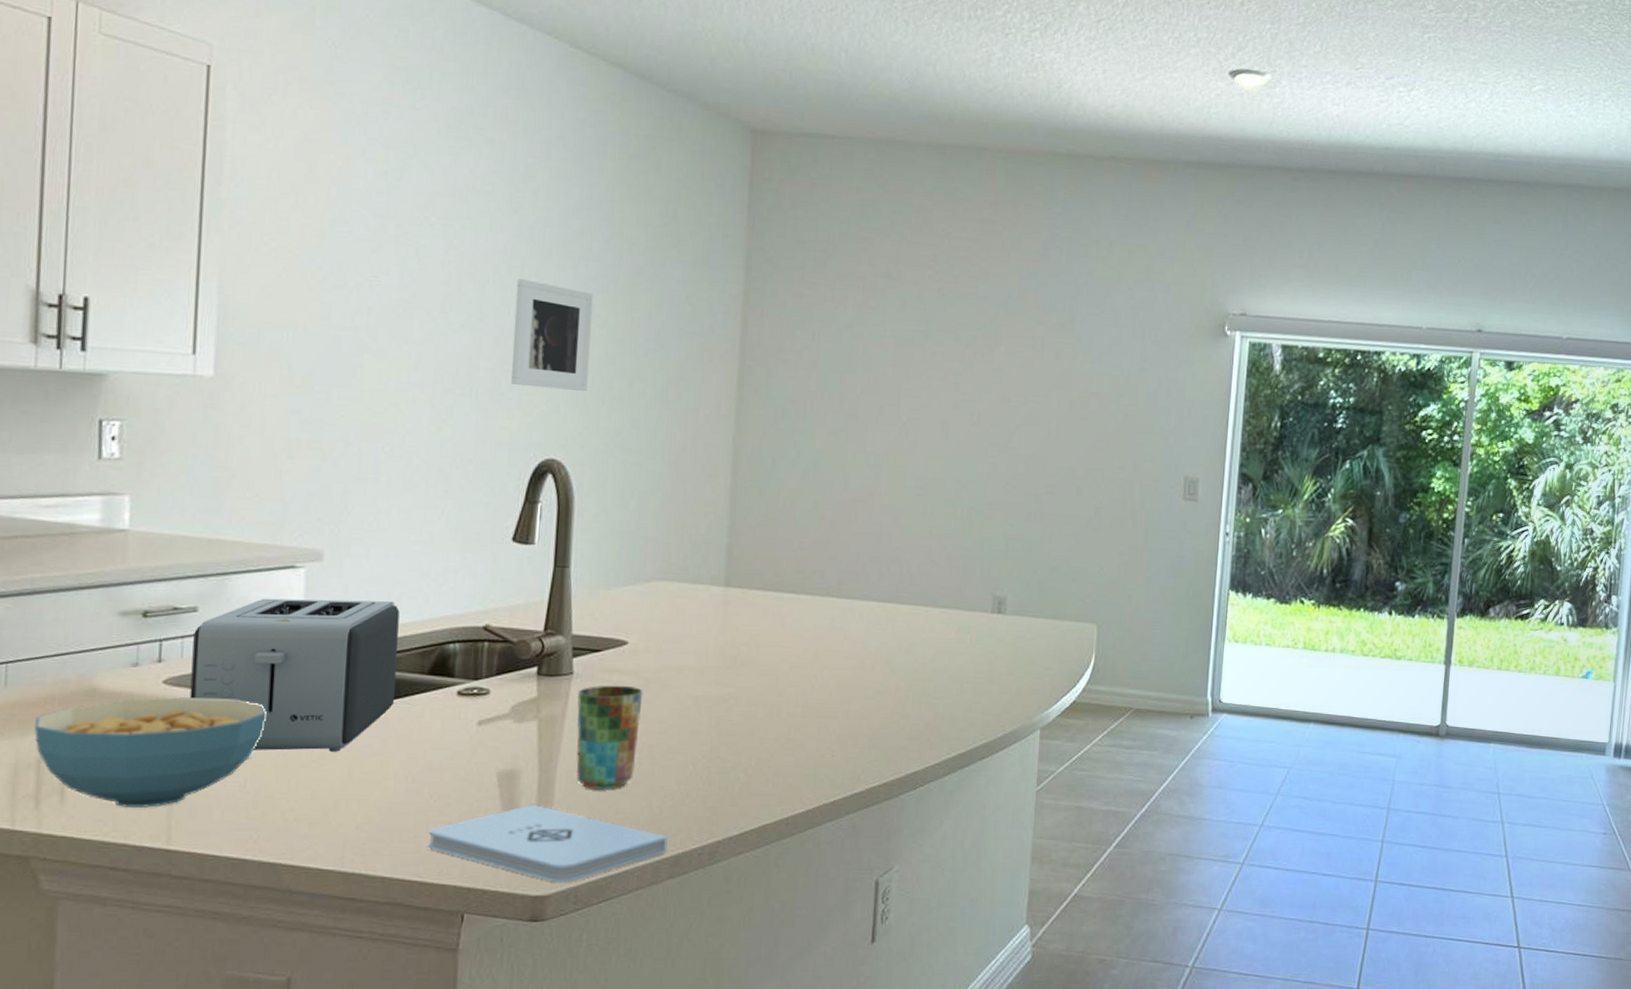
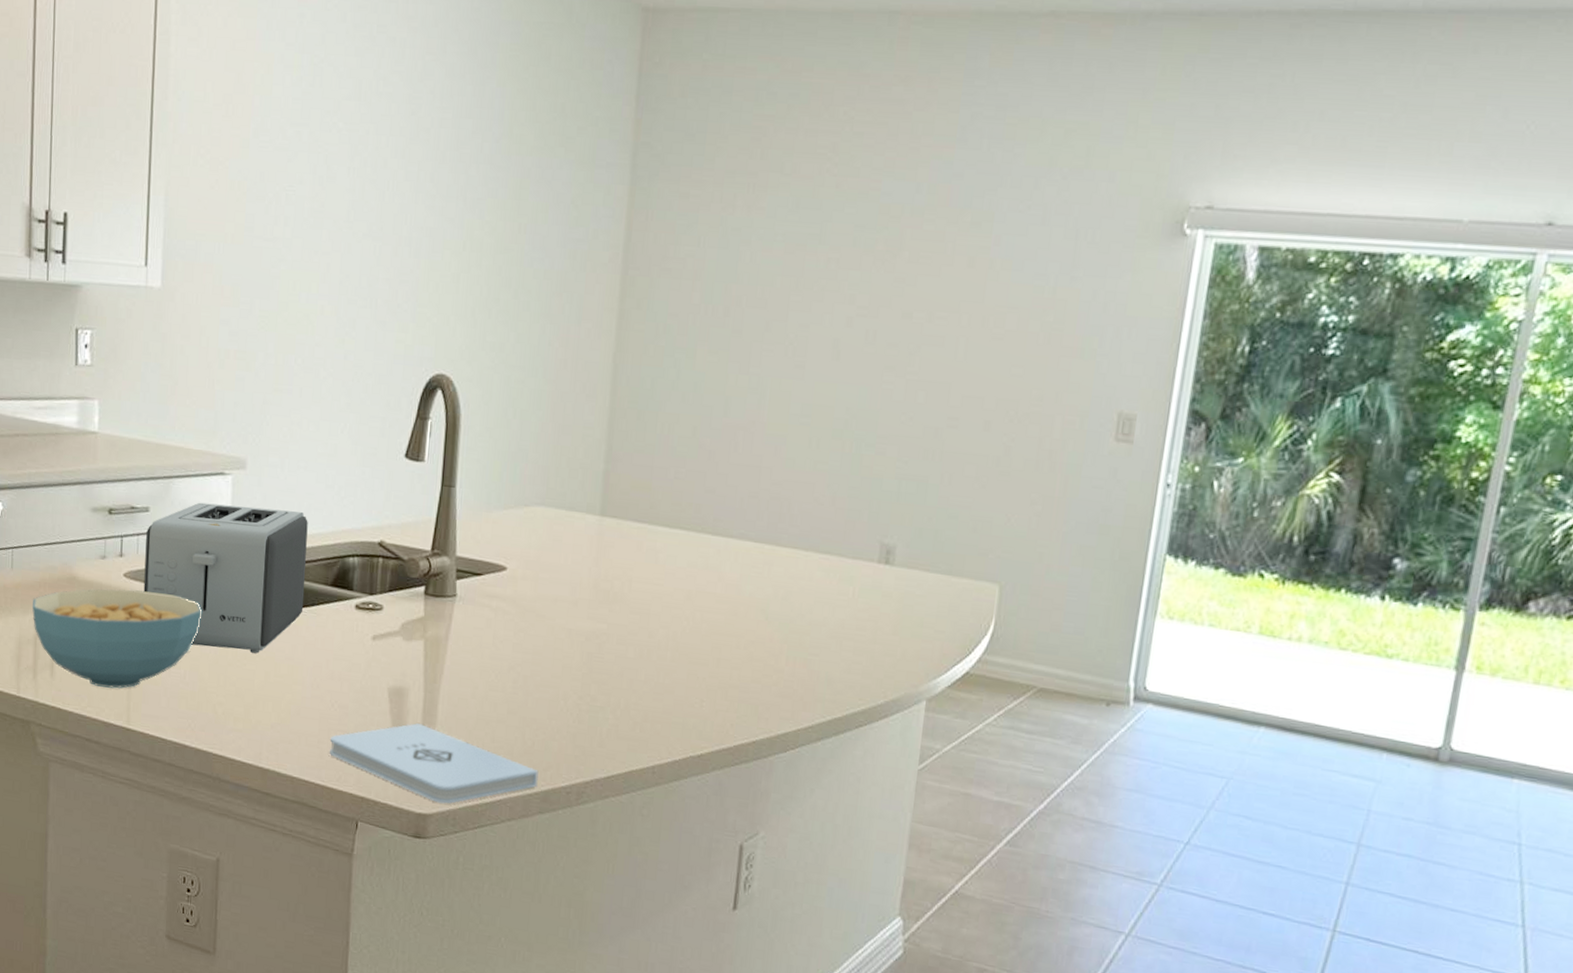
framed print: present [511,279,593,392] -> none [407,185,483,304]
cup: present [576,685,643,791] -> none [457,610,520,717]

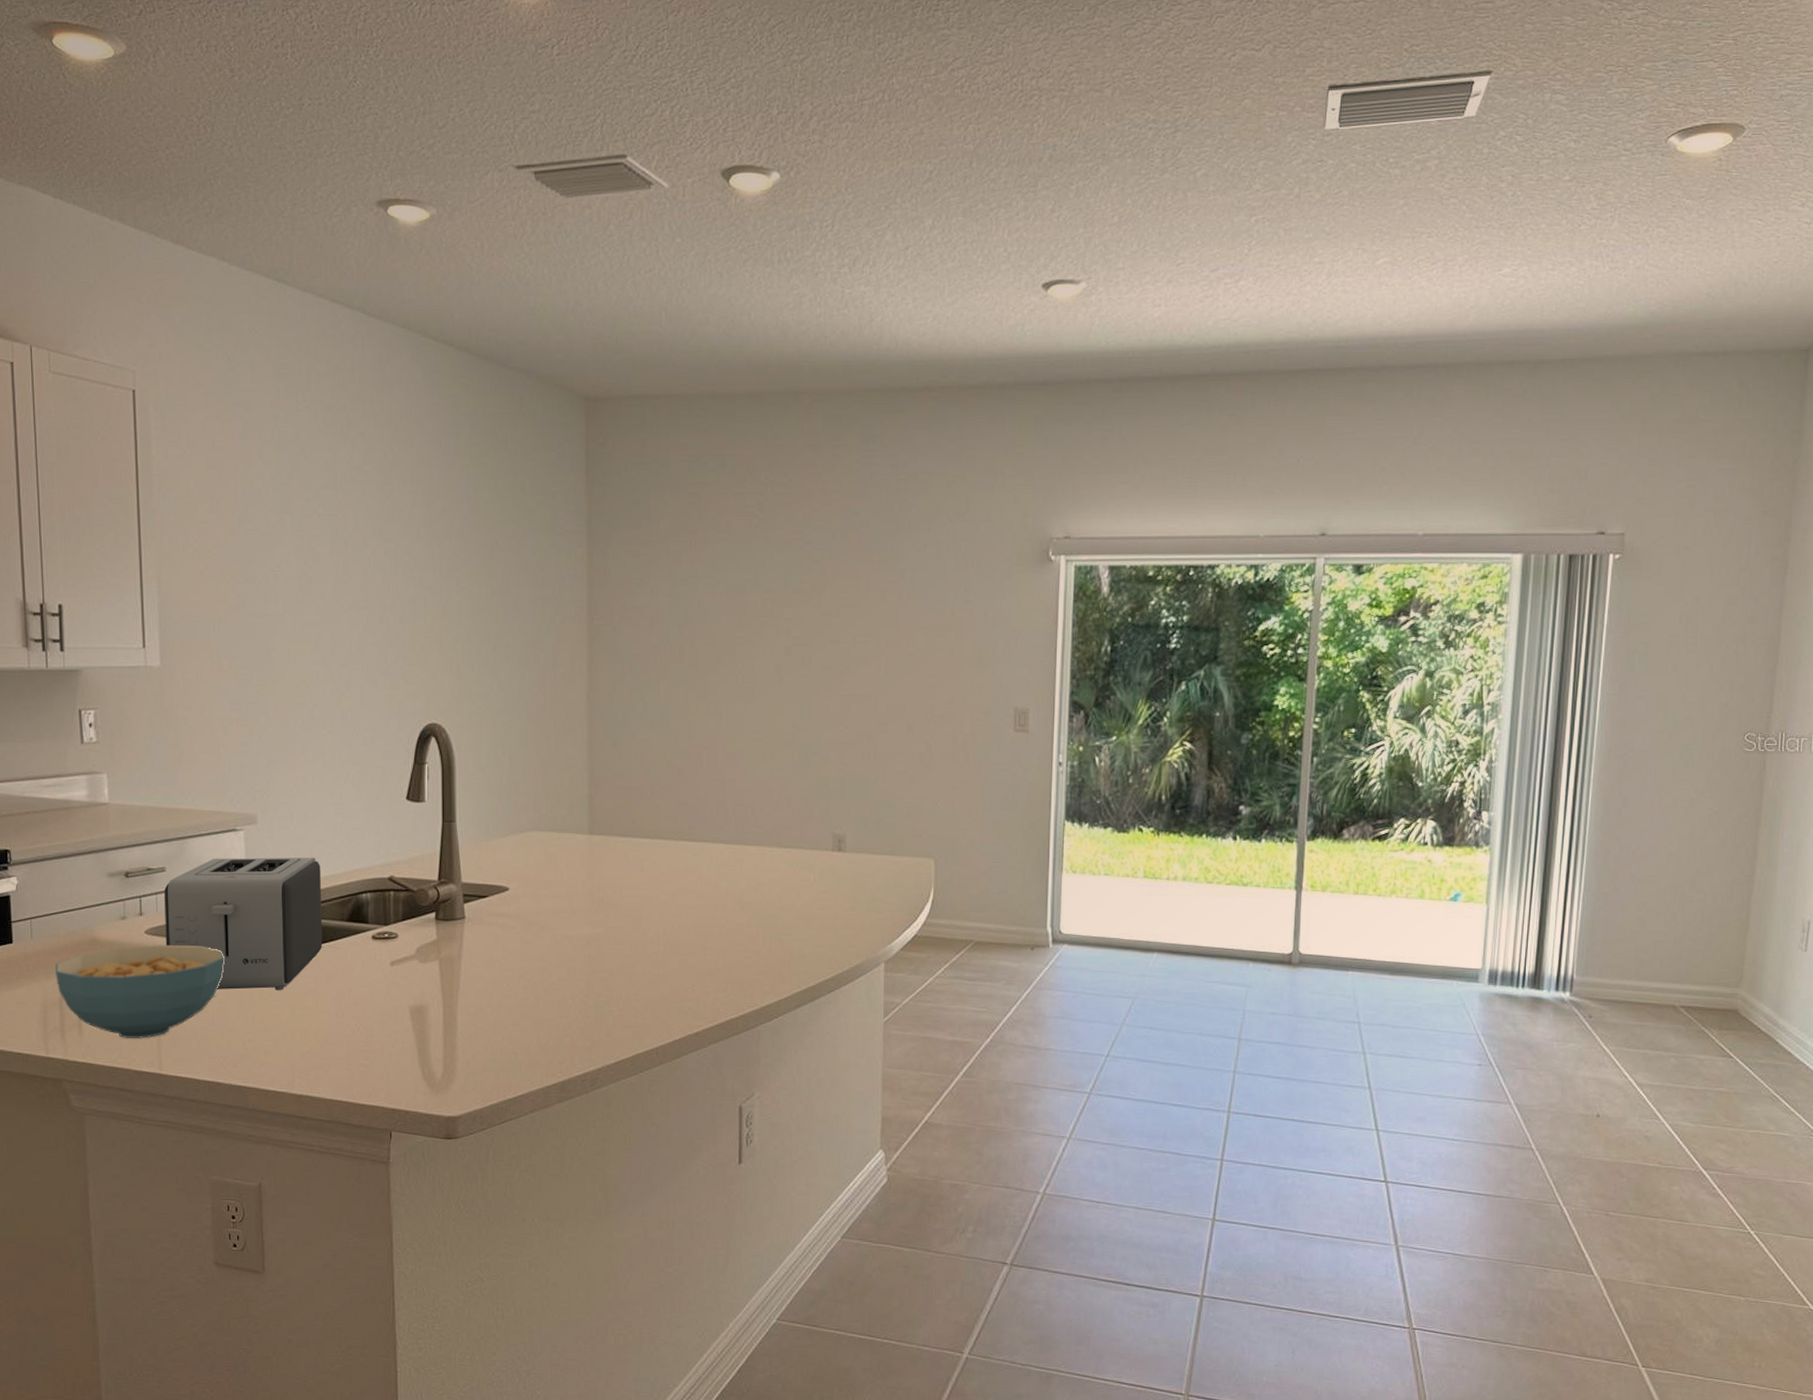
notepad: present [330,723,539,804] -> none [359,1036,555,1105]

